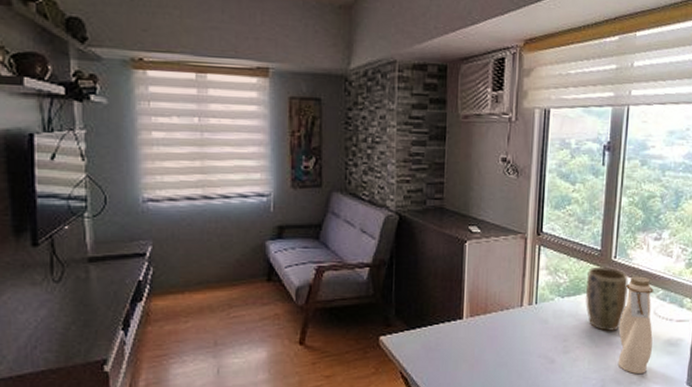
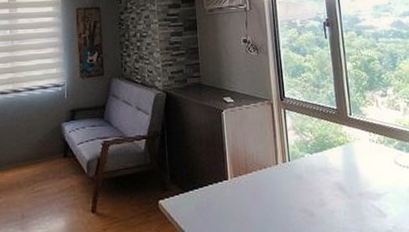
plant pot: present [585,266,628,331] -> none [329,123,369,182]
water bottle: present [617,276,654,374] -> none [365,129,401,222]

